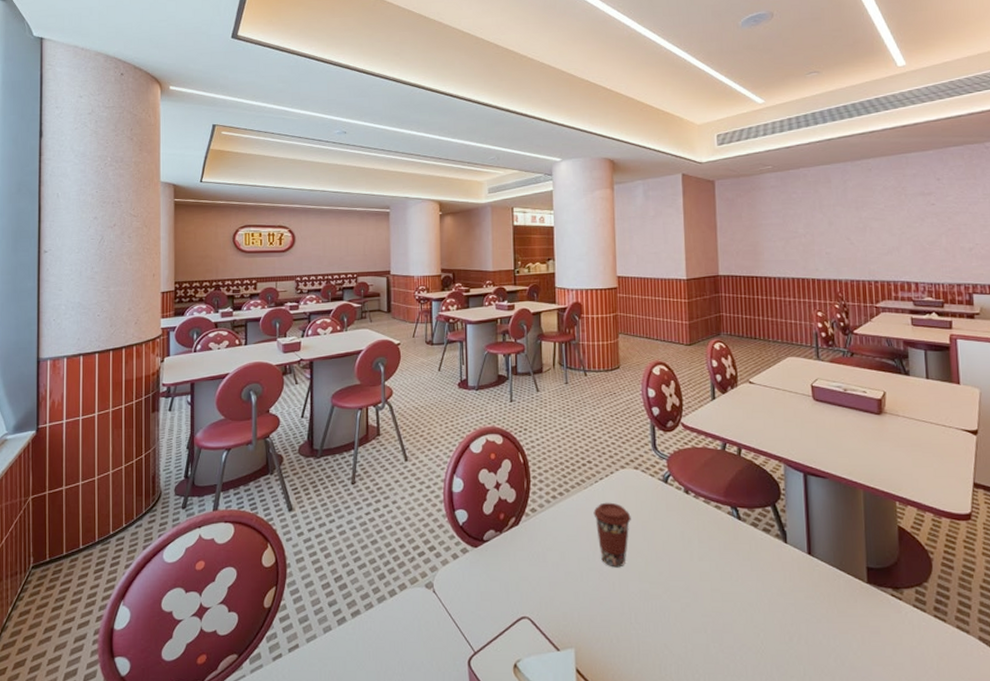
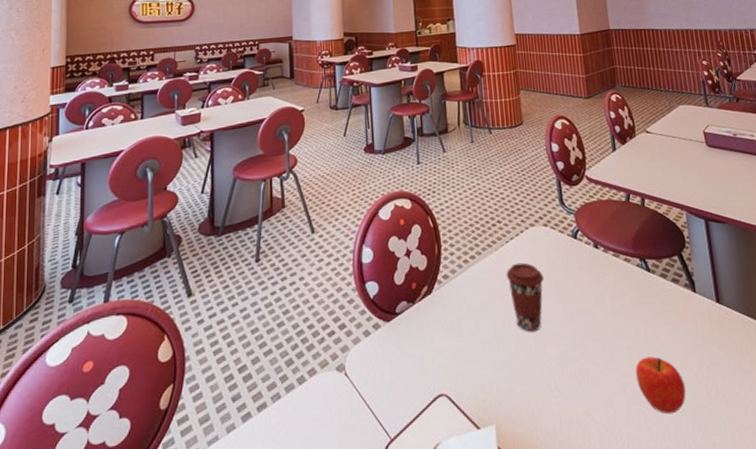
fruit: none [718,600,767,654] -> present [635,356,686,415]

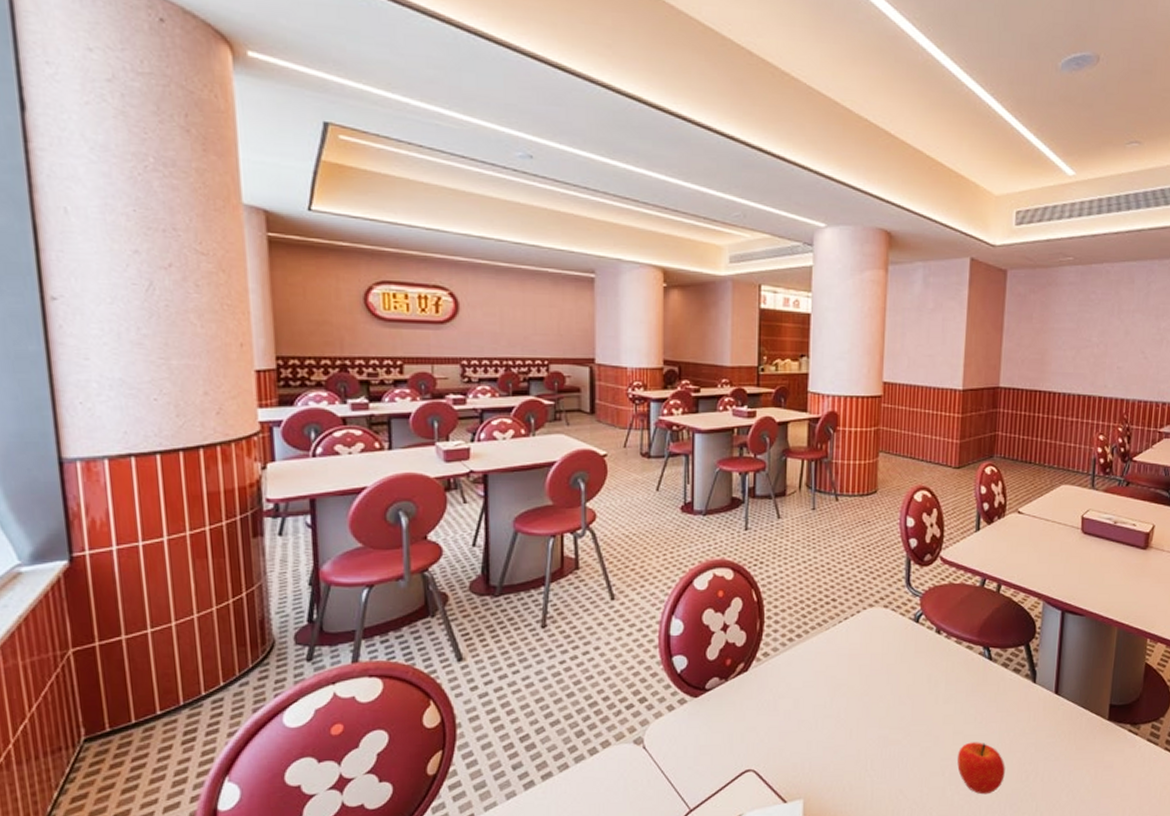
coffee cup: present [506,262,544,332] -> none [834,644,876,714]

